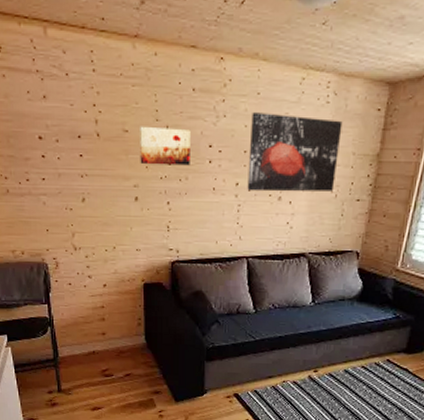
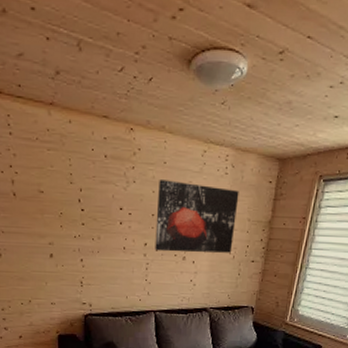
wall art: present [138,126,191,166] -> none [53,187,103,226]

